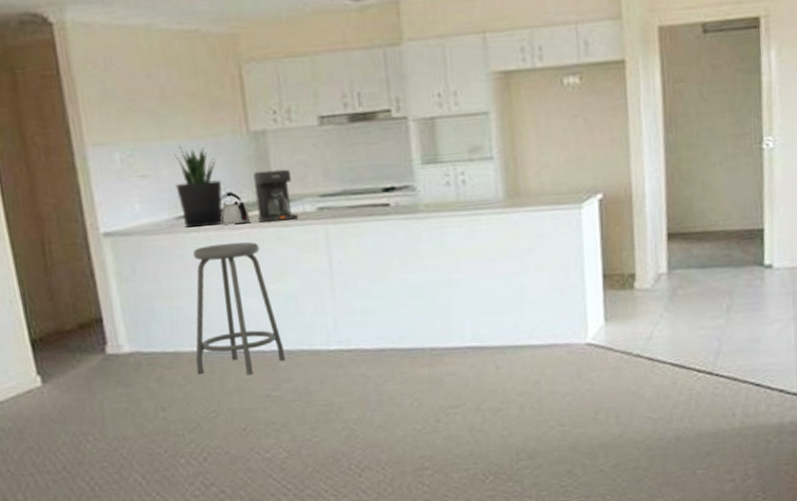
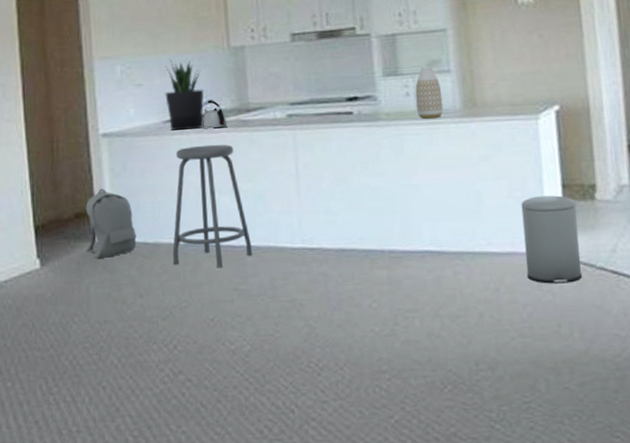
backpack: none [90,295,155,372] -> present [86,188,137,258]
coffee maker: present [253,169,299,223] -> none [232,80,270,128]
vase: none [456,153,486,211] -> present [415,66,444,120]
pedal bin: none [562,285,620,373] -> present [521,195,582,284]

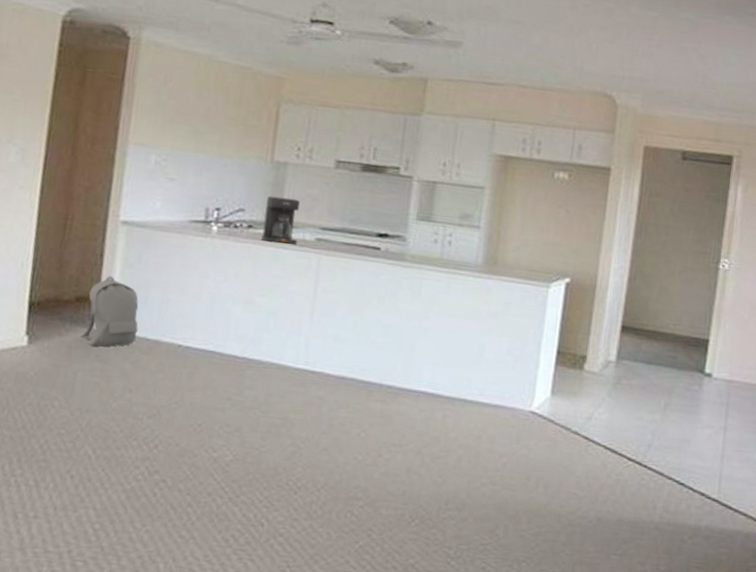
planter: present [165,60,204,130] -> none [195,160,239,235]
bar stool: present [172,144,253,268] -> none [170,251,256,376]
kettle: present [202,100,228,129] -> none [229,209,255,239]
coffee maker: none [232,80,270,128] -> present [261,195,301,245]
vase: present [415,66,444,120] -> none [441,218,468,270]
pedal bin: present [521,195,582,284] -> none [508,357,566,442]

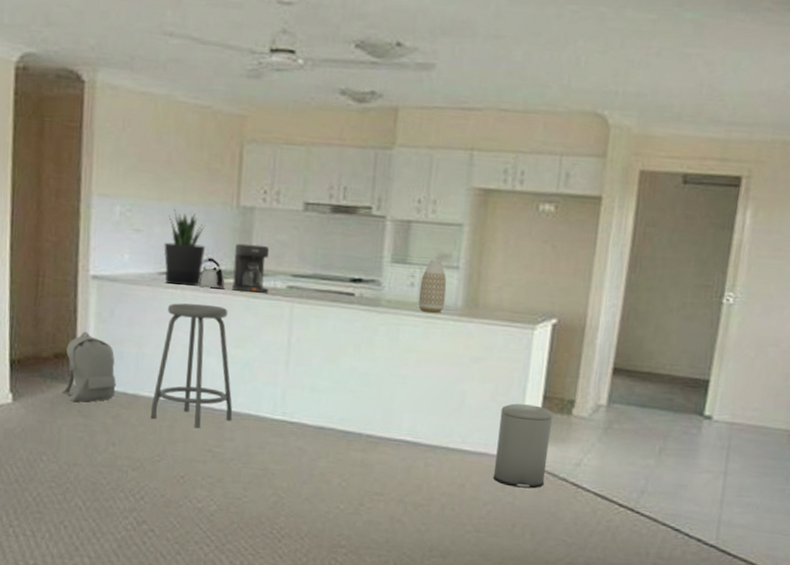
bar stool: none [170,251,256,376] -> present [150,303,233,429]
planter: none [195,160,239,235] -> present [163,209,206,286]
kettle: none [229,209,255,239] -> present [199,258,225,290]
vase: none [441,218,468,270] -> present [418,259,447,314]
pedal bin: none [508,357,566,442] -> present [493,403,553,489]

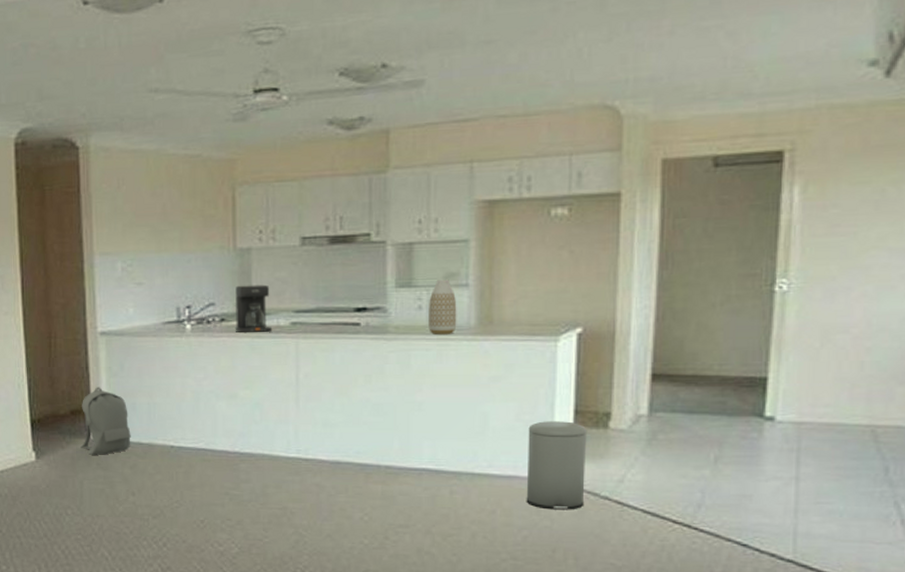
bar stool: present [150,303,233,429] -> none [166,349,247,472]
planter: present [163,209,206,286] -> none [166,259,206,332]
kettle: present [199,258,225,290] -> none [203,303,229,333]

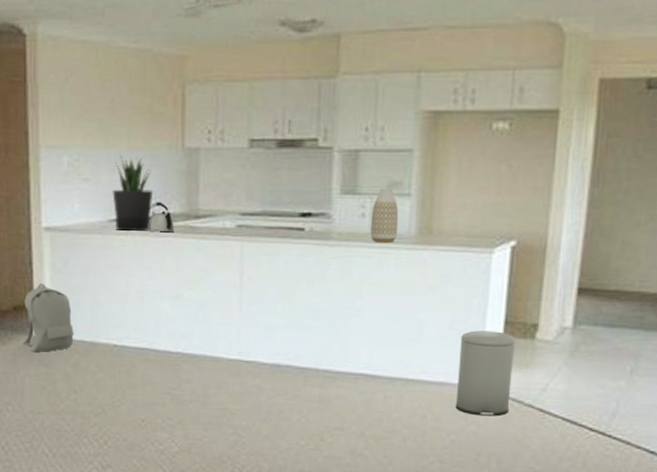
planter: none [166,259,206,332] -> present [112,155,153,231]
kettle: none [203,303,229,333] -> present [149,202,175,233]
coffee maker: present [235,284,273,334] -> none [181,185,219,234]

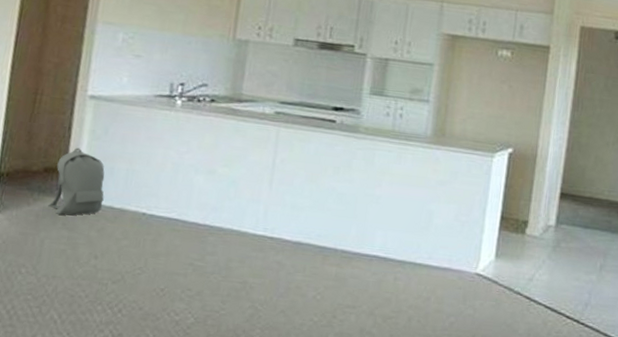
planter: present [112,155,153,231] -> none [160,38,202,109]
kettle: present [149,202,175,233] -> none [192,84,218,113]
vase: present [370,188,399,244] -> none [393,93,418,141]
pedal bin: present [455,330,516,417] -> none [455,223,509,302]

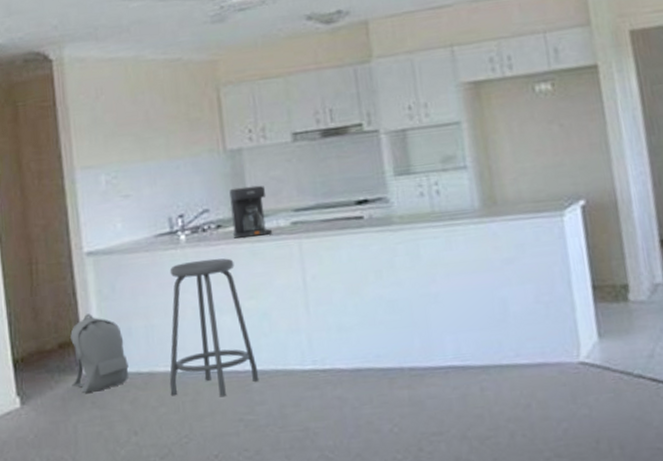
bar stool: none [135,123,218,243] -> present [169,258,259,397]
coffee maker: none [223,71,261,118] -> present [229,185,273,239]

